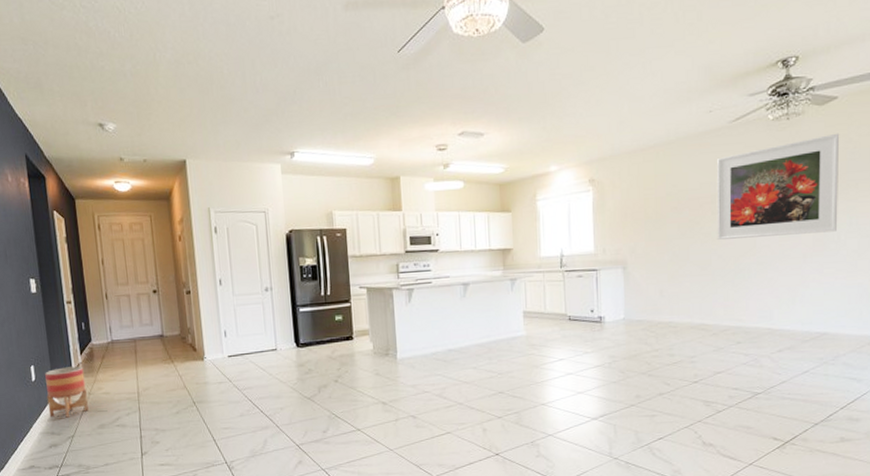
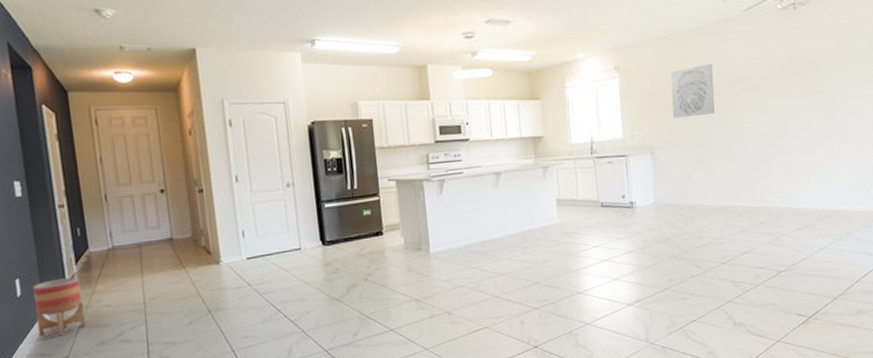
wall art: none [647,176,694,233] -> present [670,63,715,119]
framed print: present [716,133,840,240] -> none [733,21,843,124]

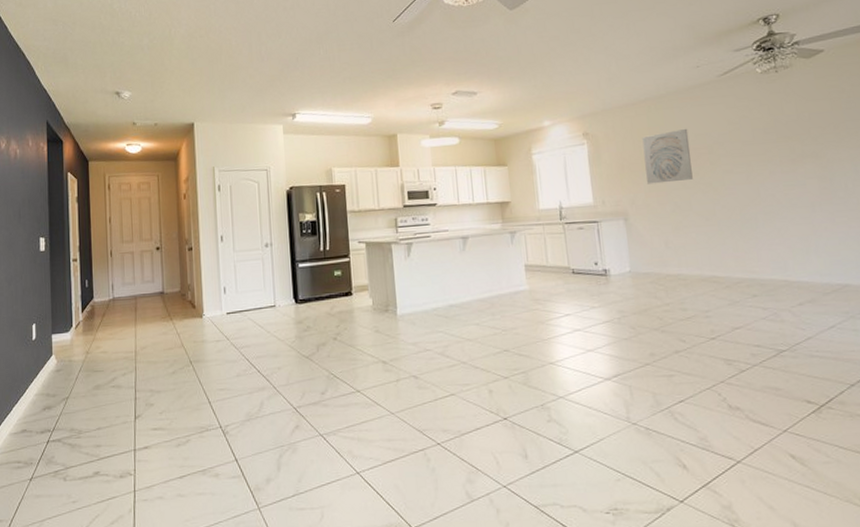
planter: present [33,277,86,337] -> none [45,324,85,378]

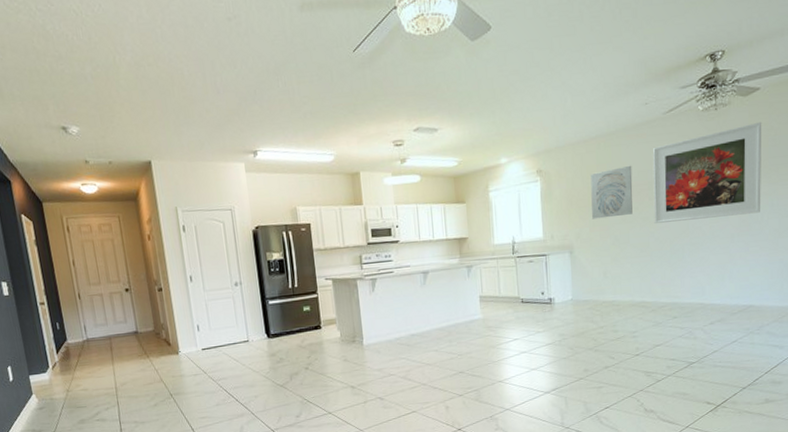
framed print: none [710,83,843,190] -> present [653,121,762,223]

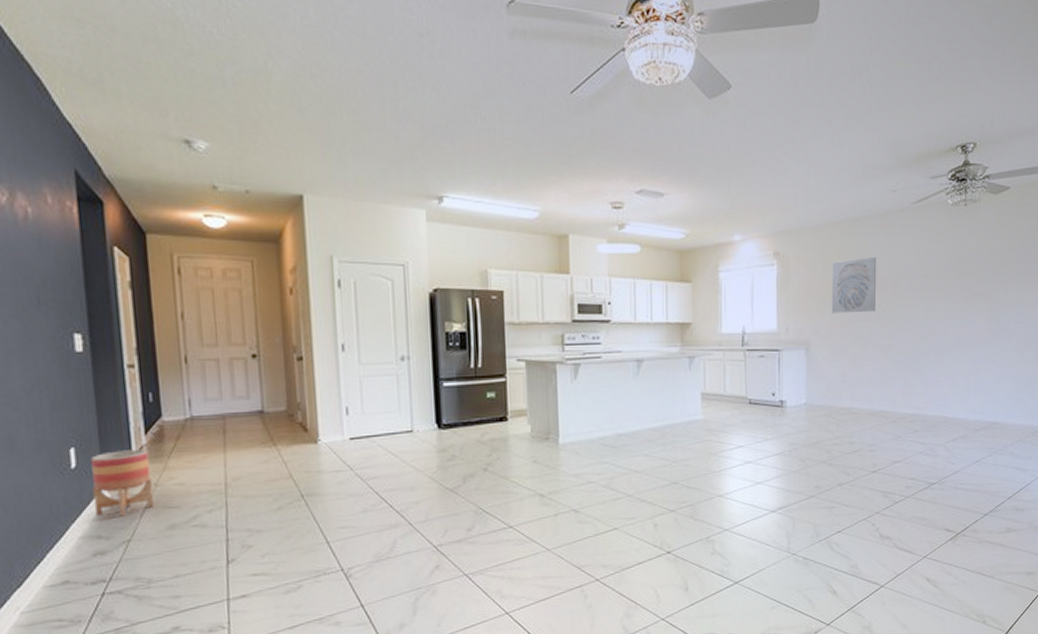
planter: none [22,365,68,415] -> present [91,449,154,516]
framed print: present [653,121,762,223] -> none [898,223,1012,324]

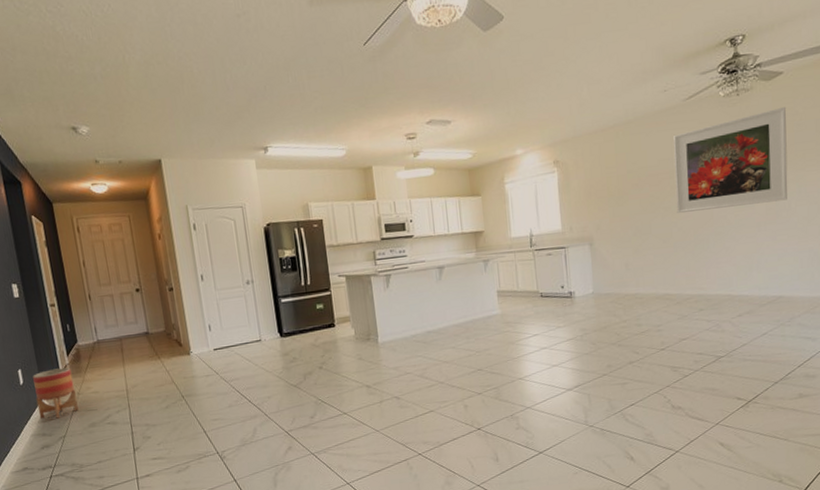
wall art: present [831,256,877,314] -> none [609,153,654,210]
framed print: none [898,223,1012,324] -> present [674,106,788,213]

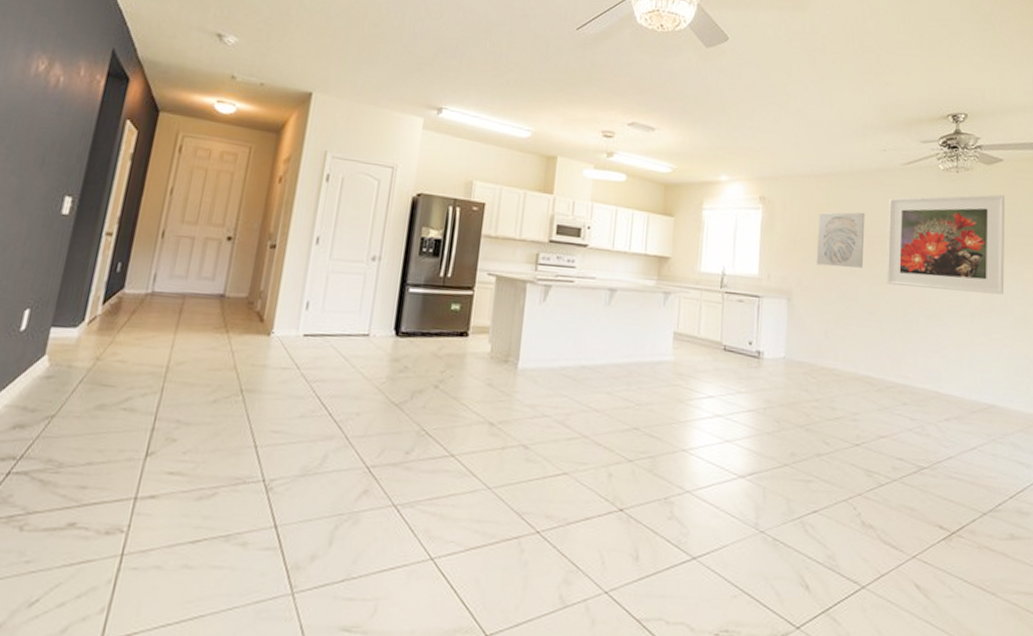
planter: present [33,367,78,419] -> none [28,318,101,389]
wall art: none [609,153,654,210] -> present [816,212,865,268]

